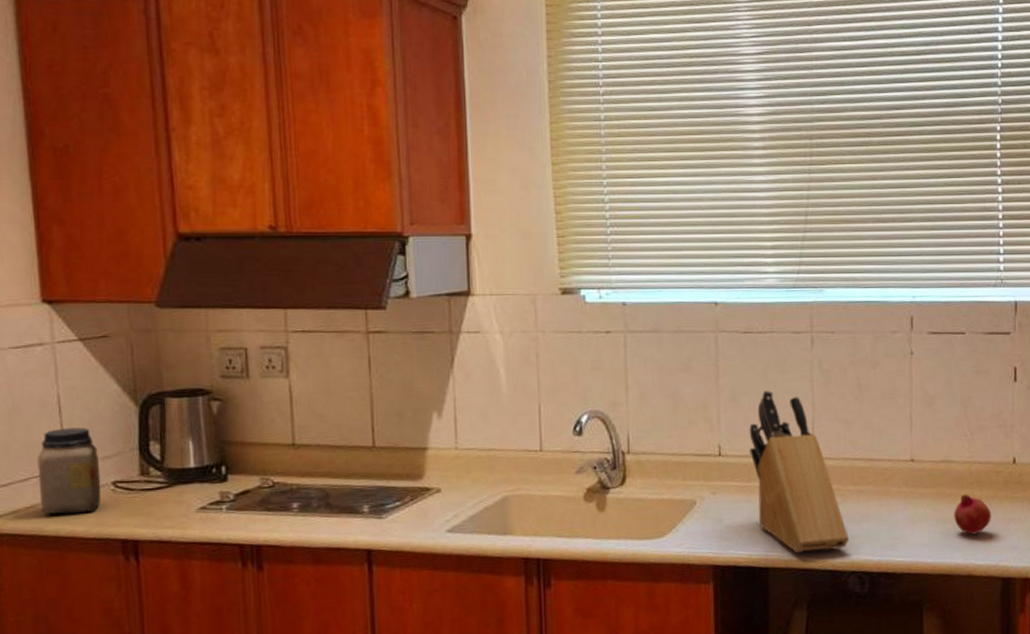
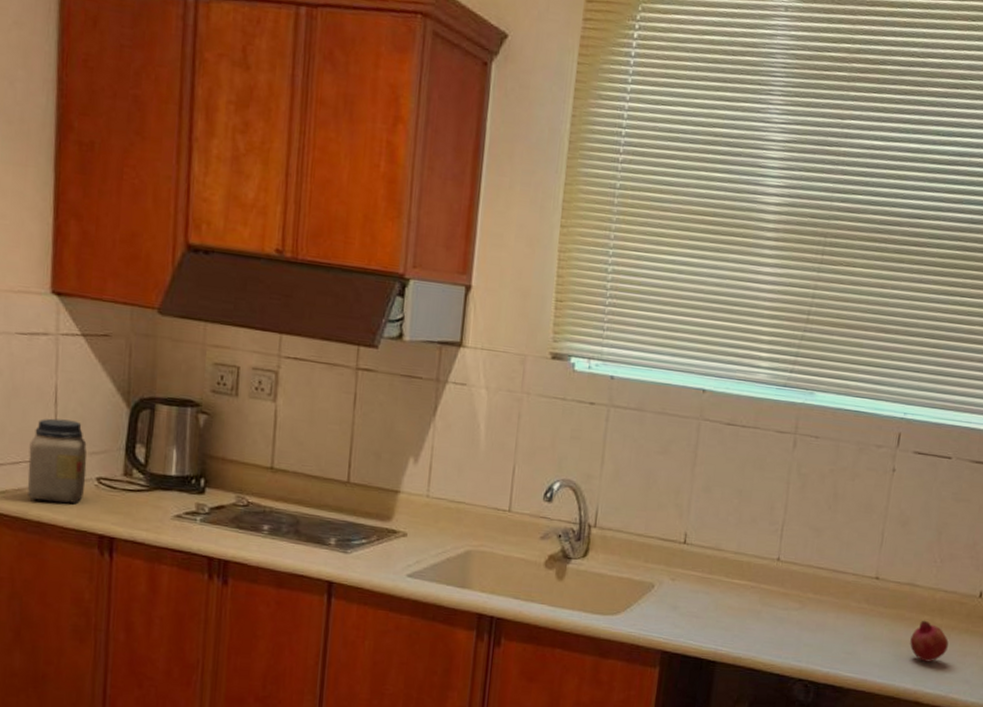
knife block: present [749,389,849,553] -> none [713,484,801,655]

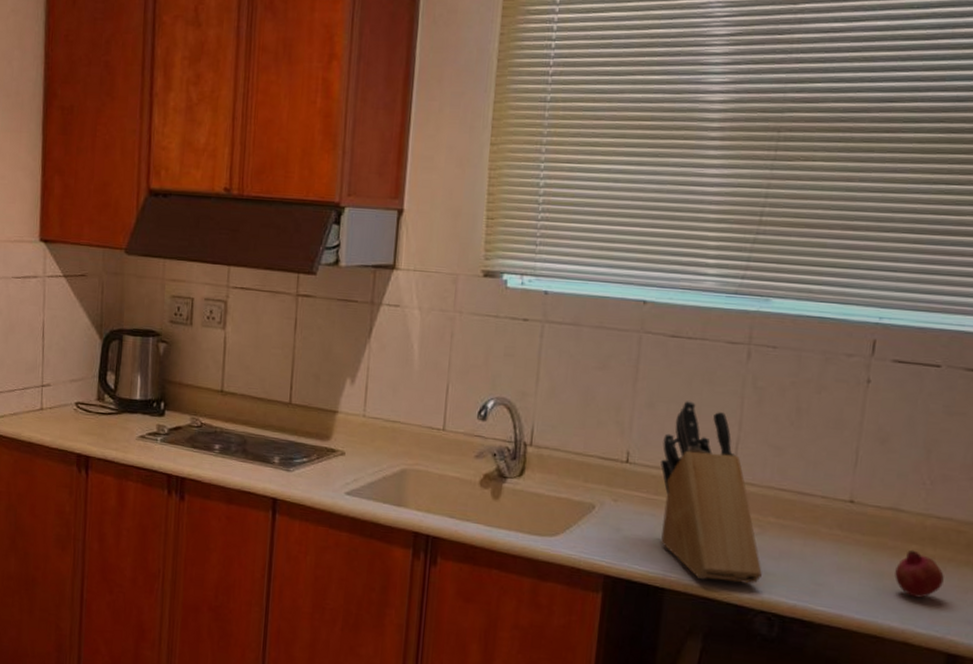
jar: present [27,418,87,504] -> none [21,350,68,426]
knife block: none [713,484,801,655] -> present [660,400,762,584]

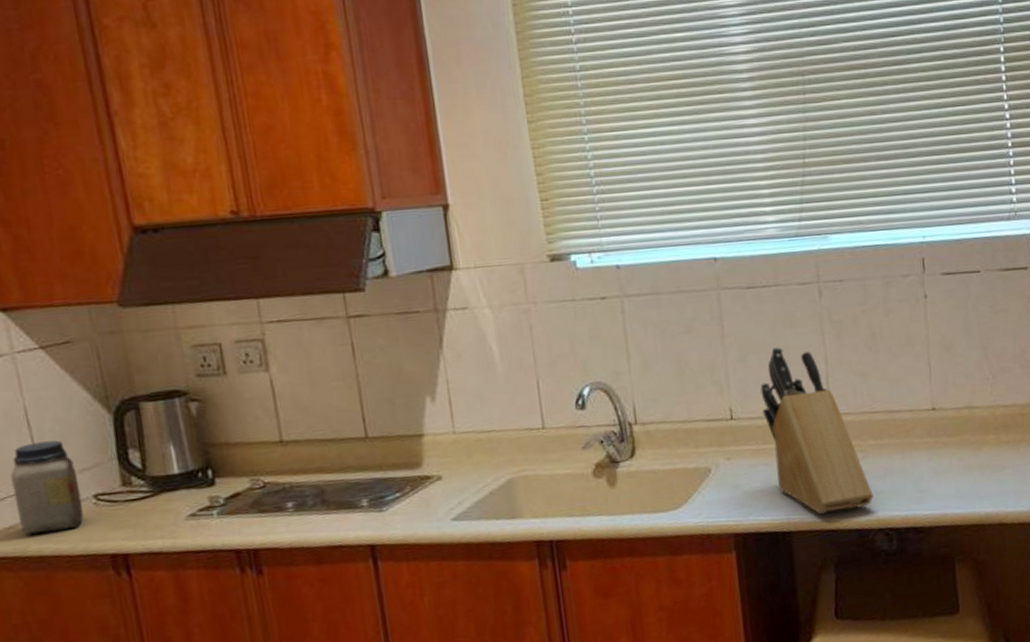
jar: none [21,350,68,426] -> present [10,440,84,534]
fruit: present [894,550,944,598] -> none [980,439,1020,482]

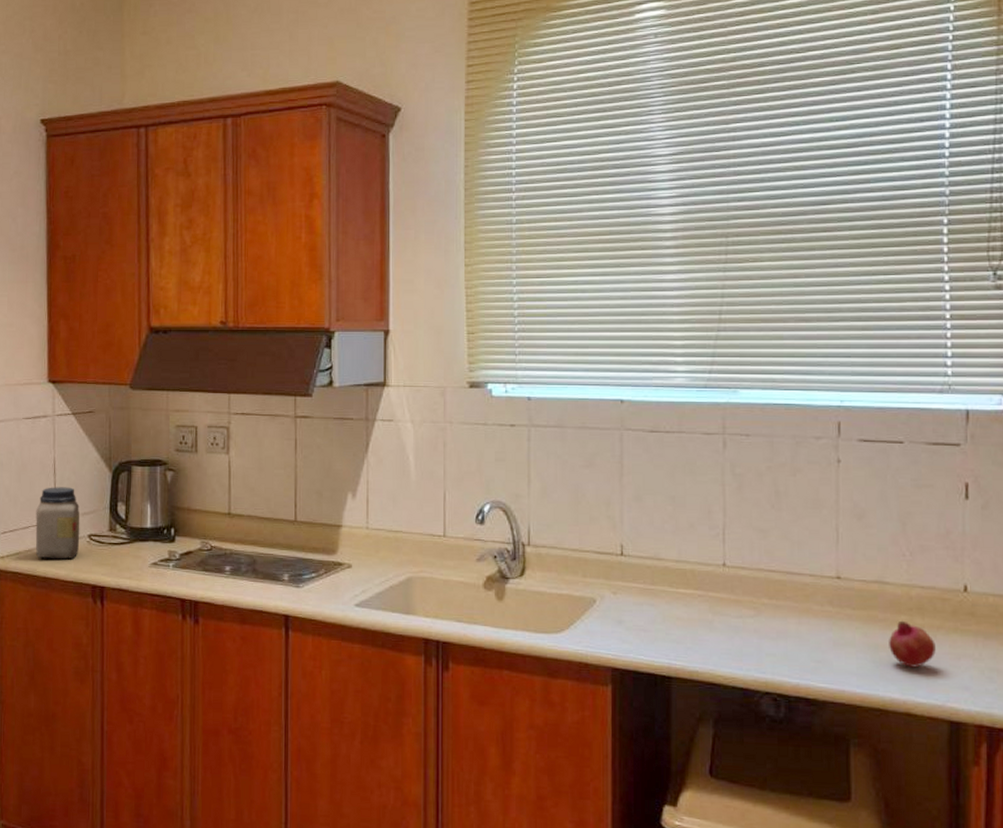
knife block: present [760,346,873,515] -> none [654,490,762,666]
fruit: none [980,439,1020,482] -> present [889,620,936,668]

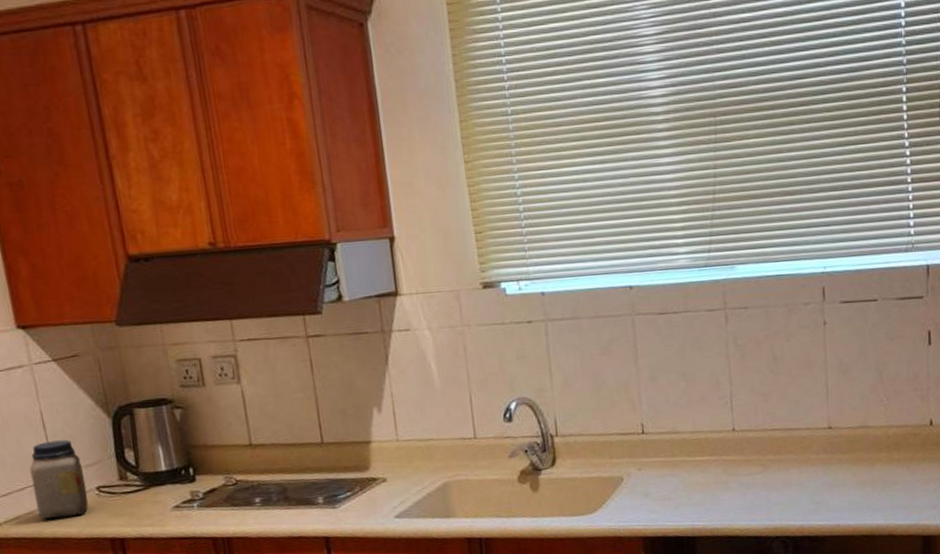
fruit: present [889,620,936,668] -> none [873,457,910,497]

